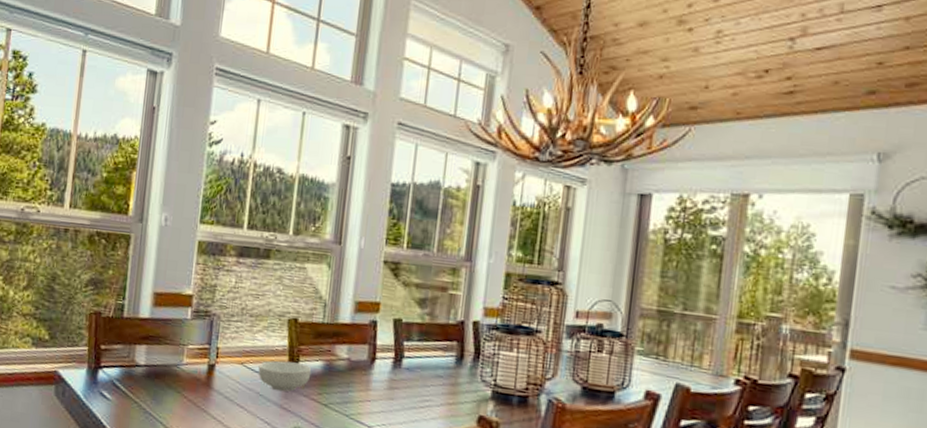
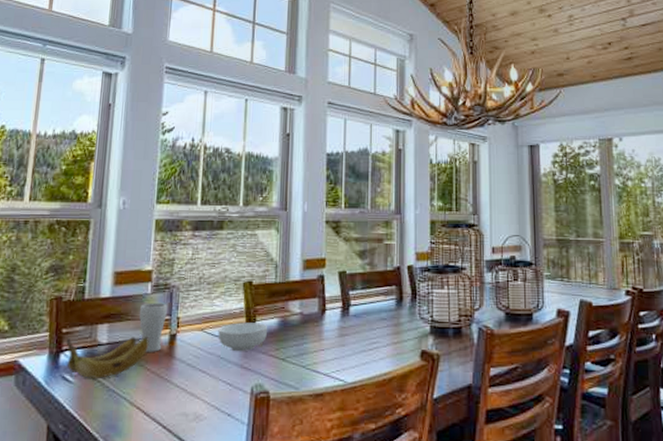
banana: none [104,354,188,400] -> present [66,336,150,378]
drinking glass: none [177,329,207,380] -> present [139,302,167,352]

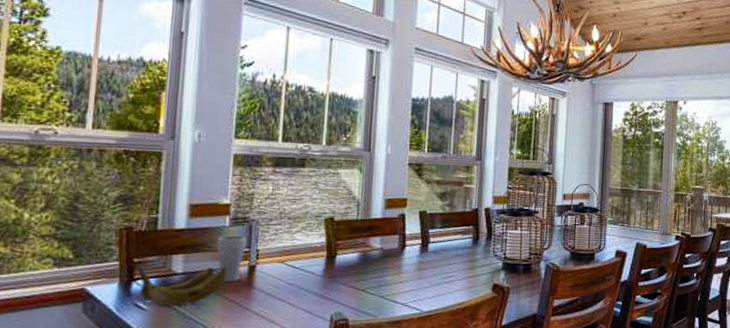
cereal bowl: present [218,322,268,352] -> none [298,256,349,283]

